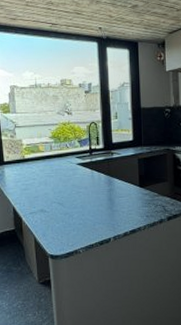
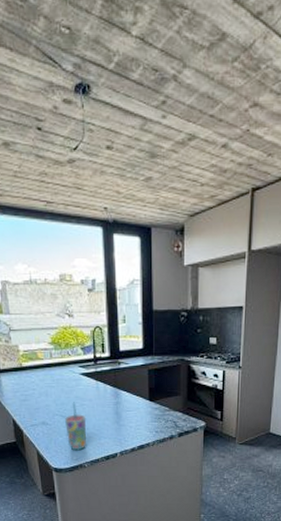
cup: none [62,190,82,237] -> present [65,402,87,451]

